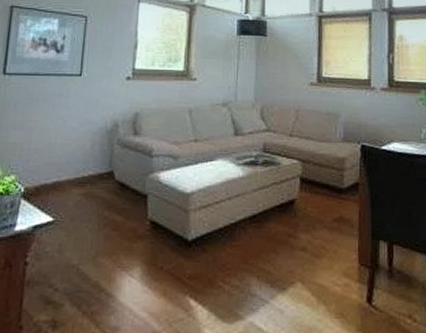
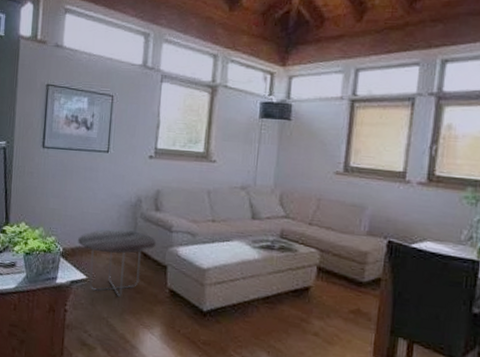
side table: none [43,159,136,237] -> present [78,229,157,297]

